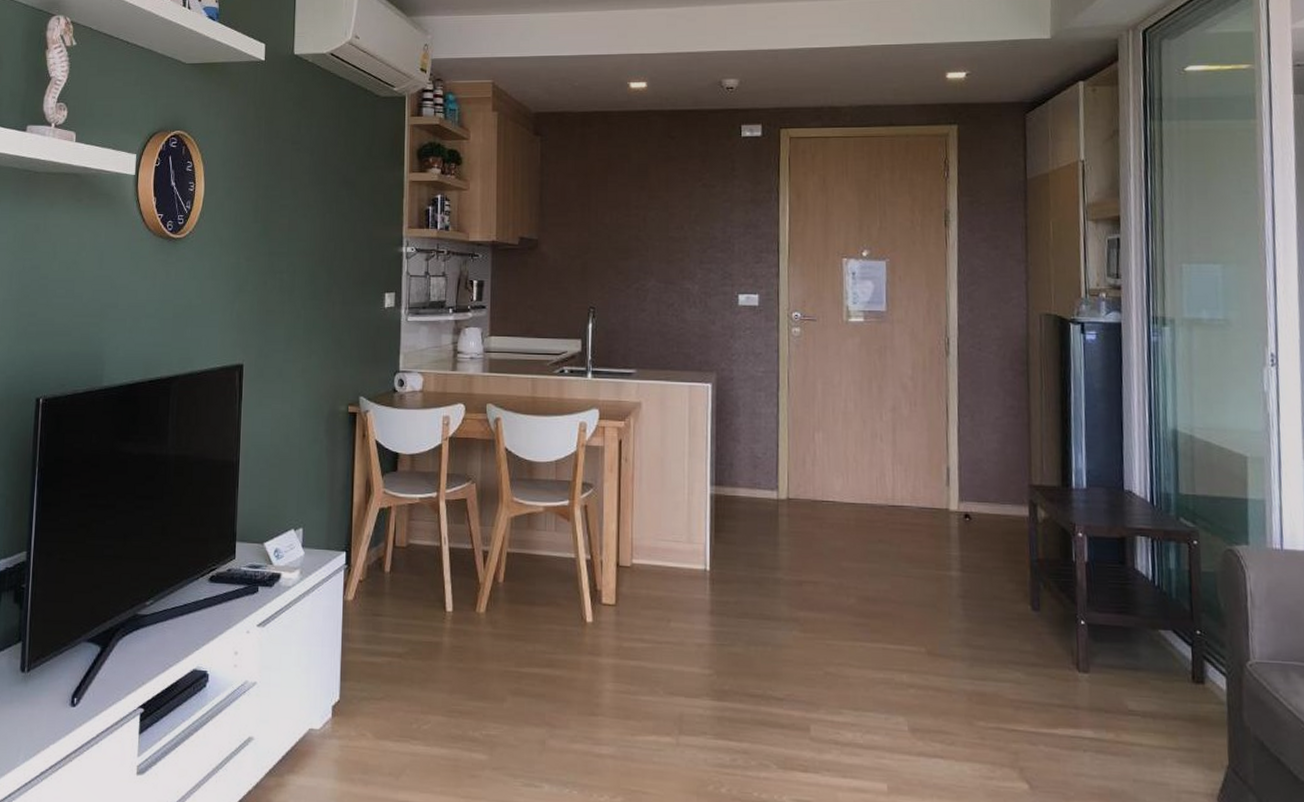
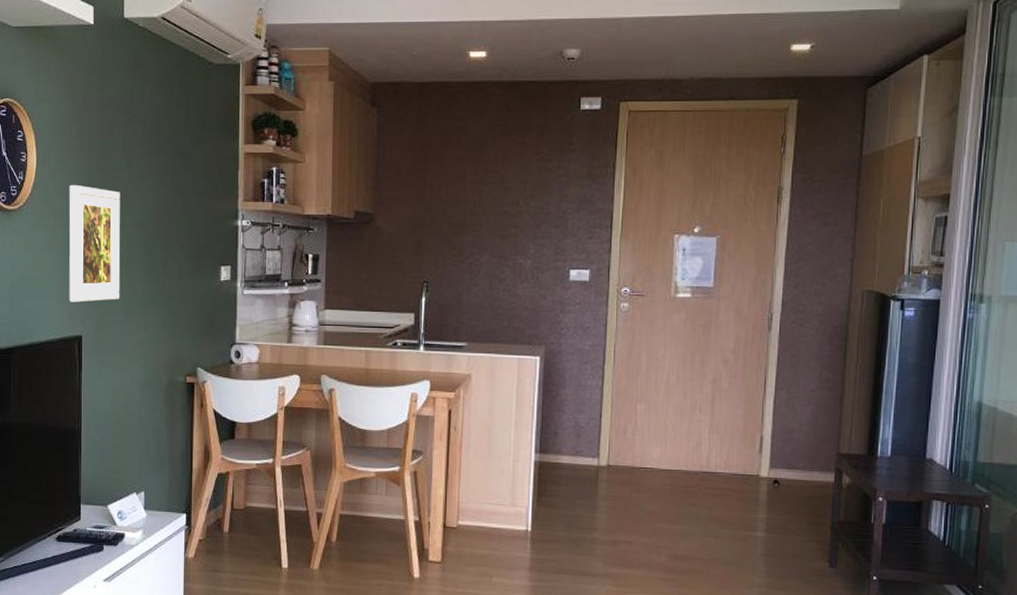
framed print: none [231,214,286,330] -> present [69,185,121,302]

